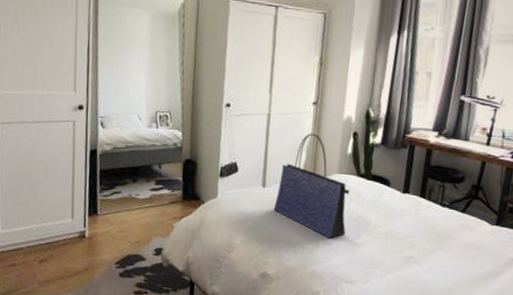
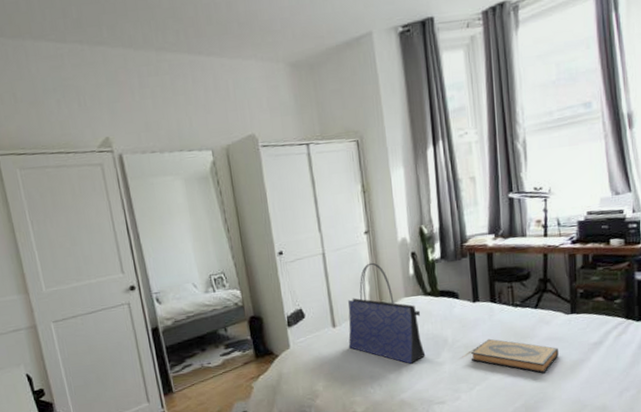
hardback book: none [389,231,476,277] -> present [470,338,559,374]

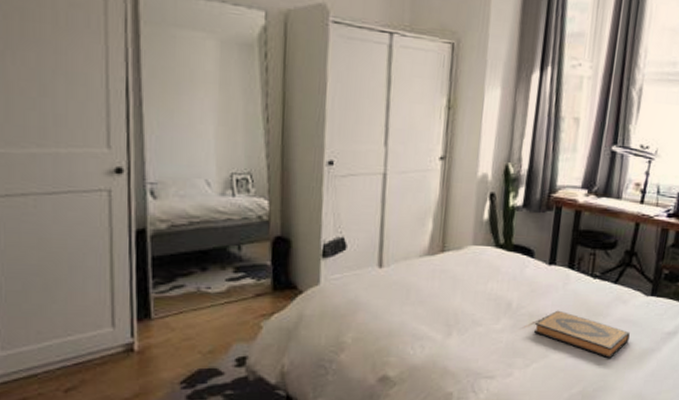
tote bag: present [348,262,426,364] -> none [393,196,488,326]

